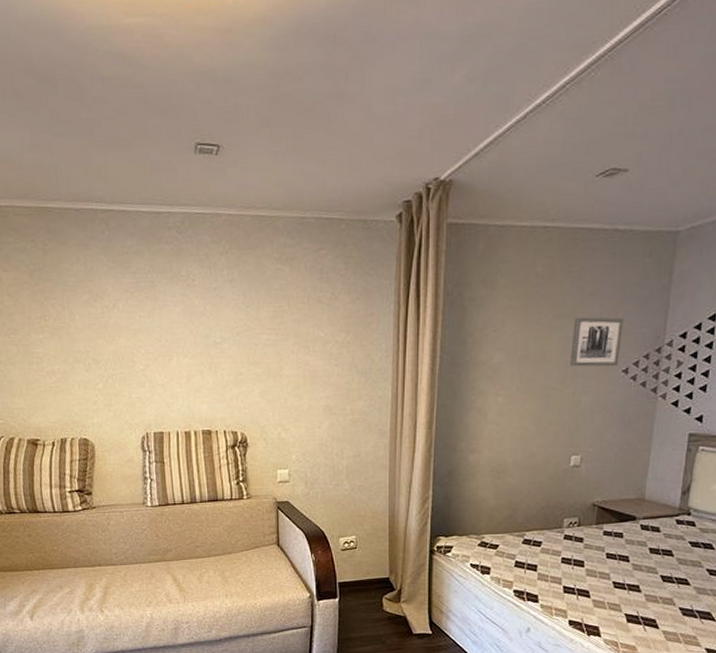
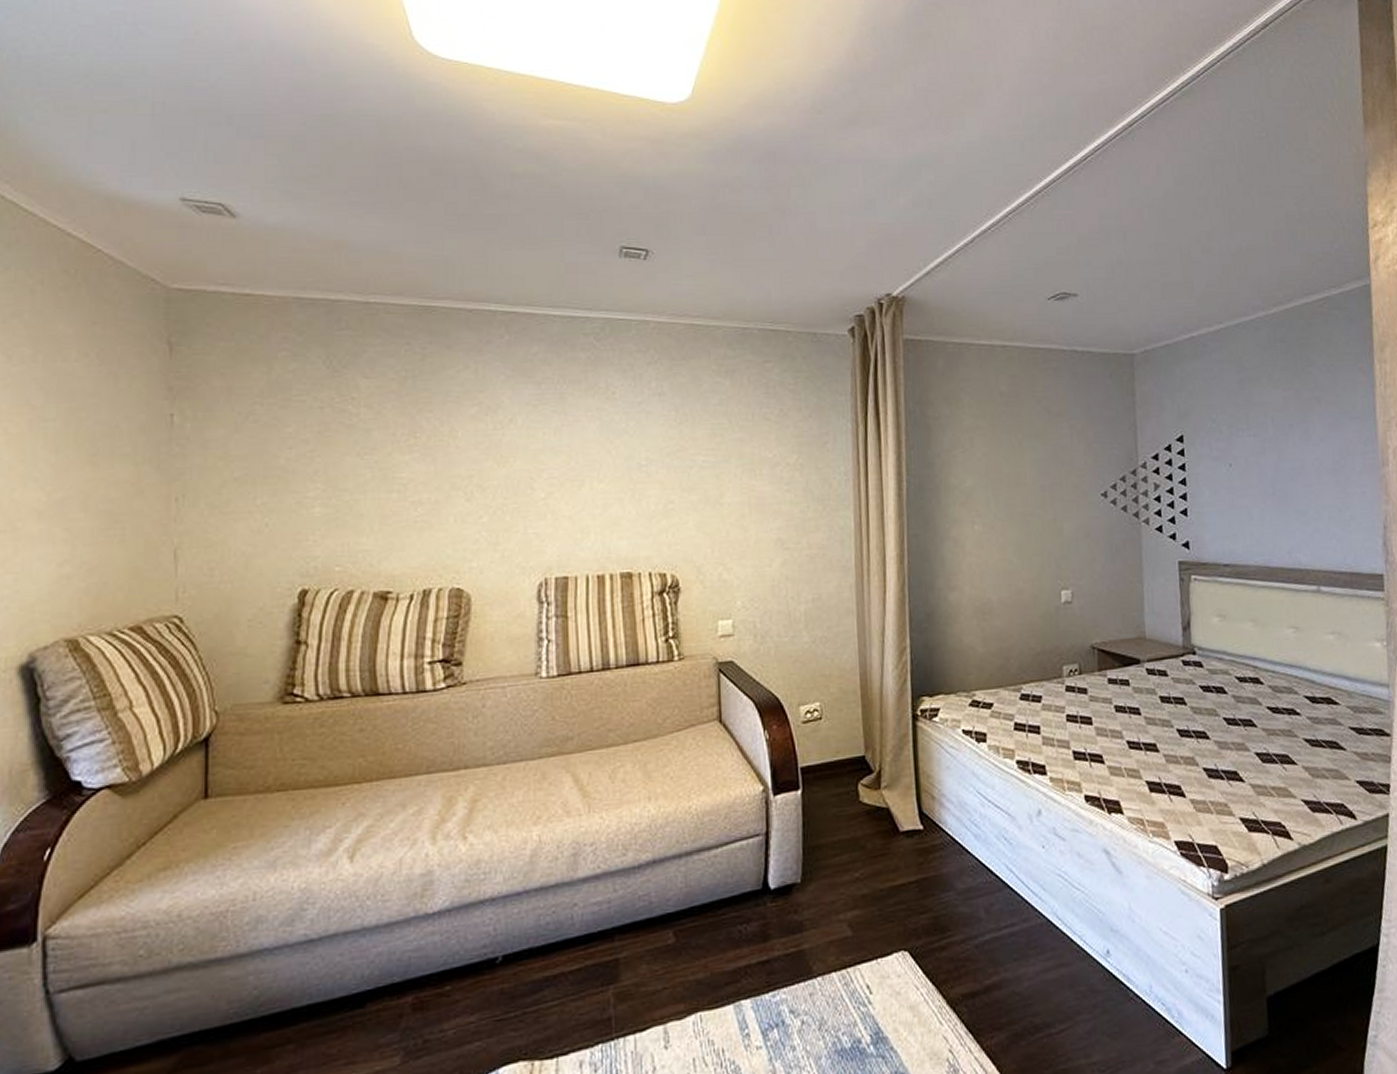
wall art: present [570,317,623,367] -> none [1045,437,1097,491]

